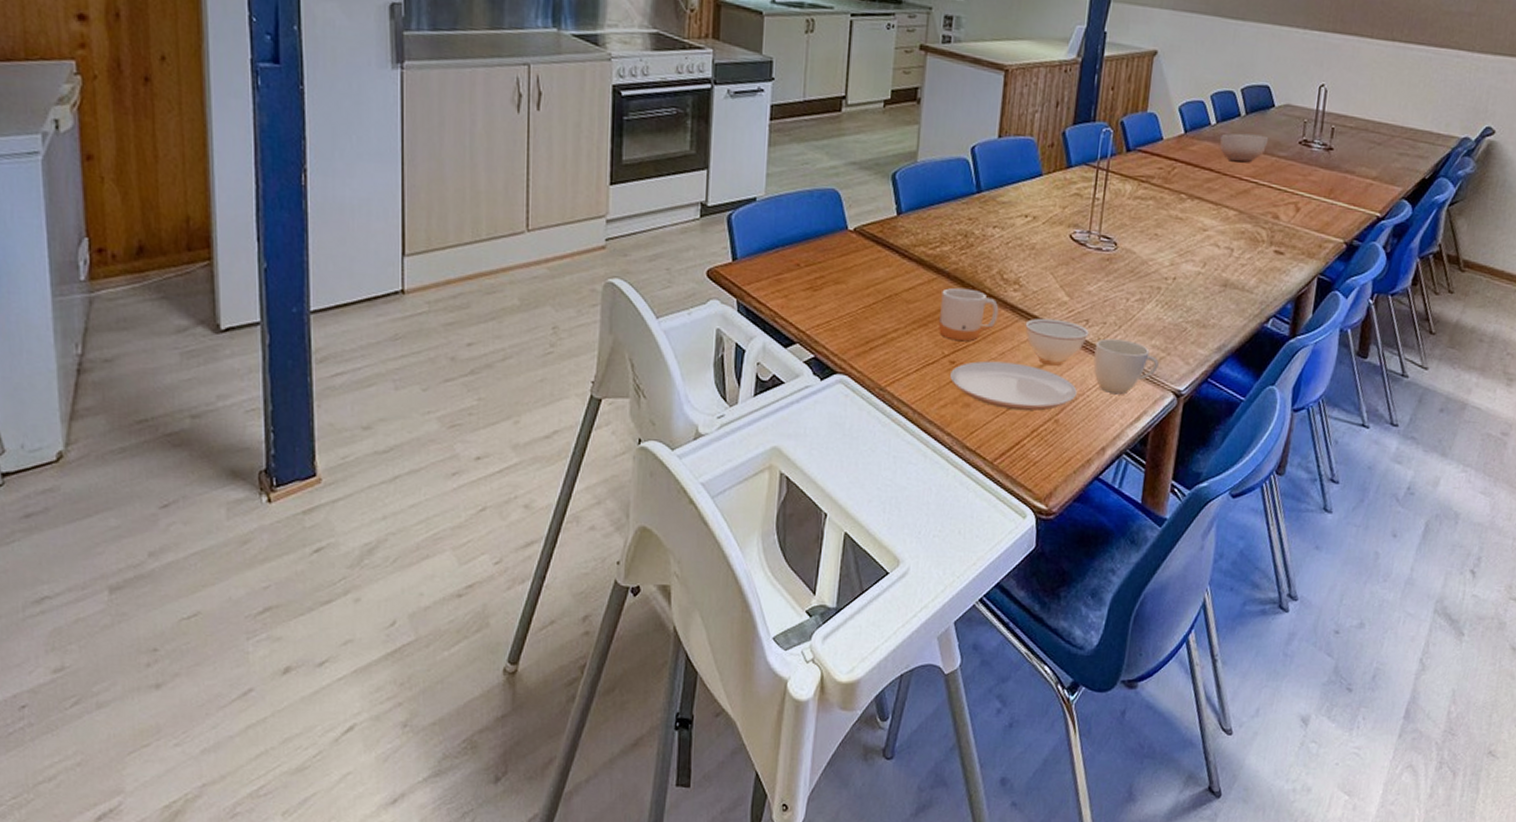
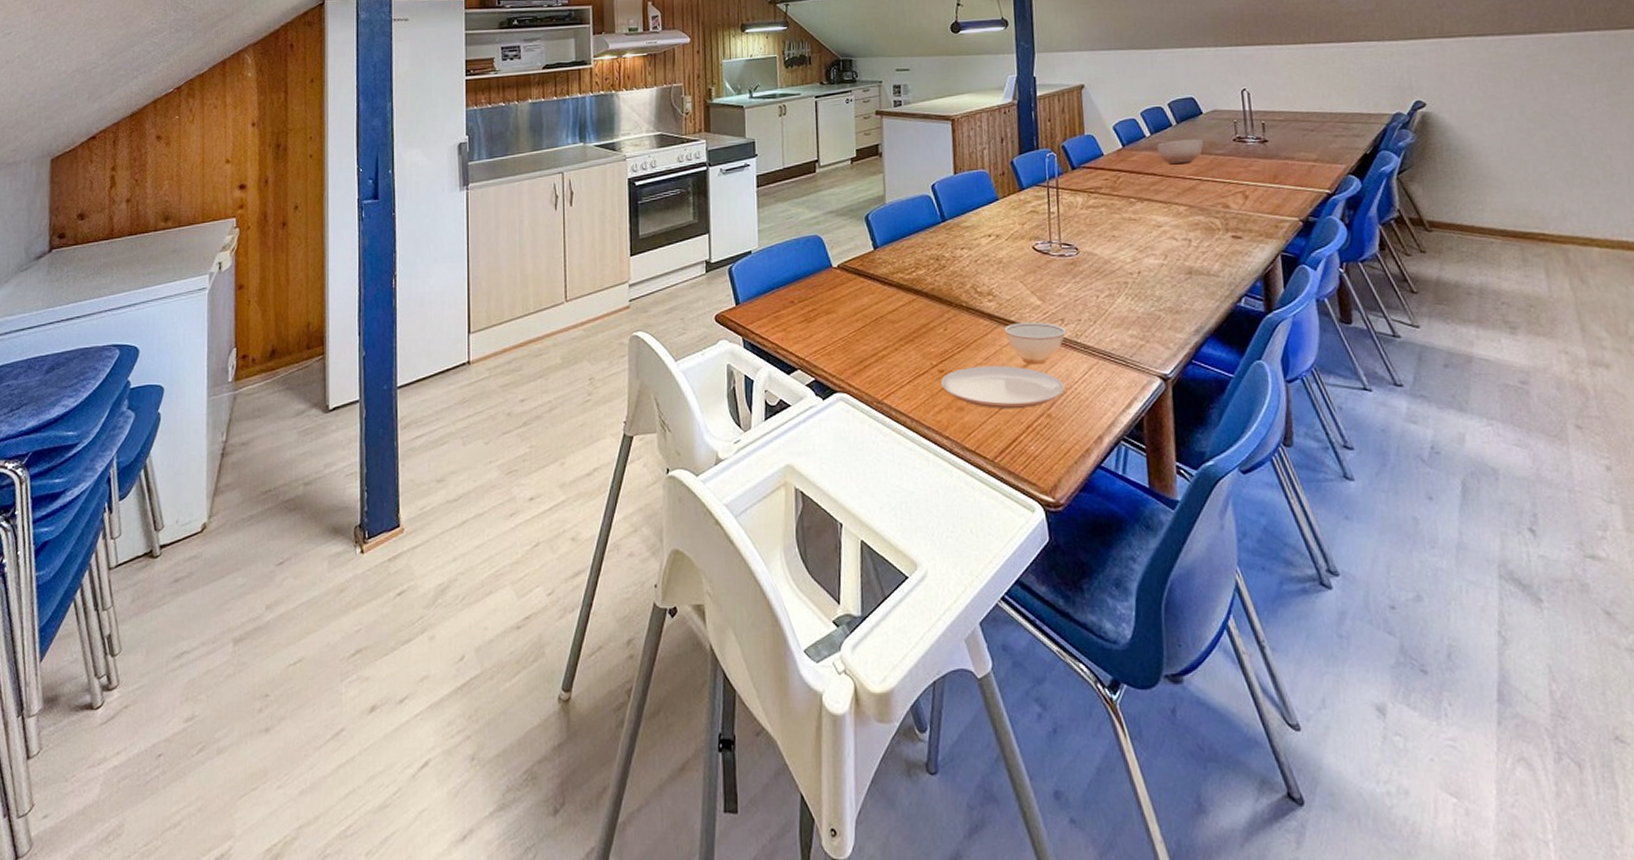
mug: present [939,287,999,342] -> none [923,304,978,352]
cup: present [1093,338,1159,394] -> none [1074,333,1140,384]

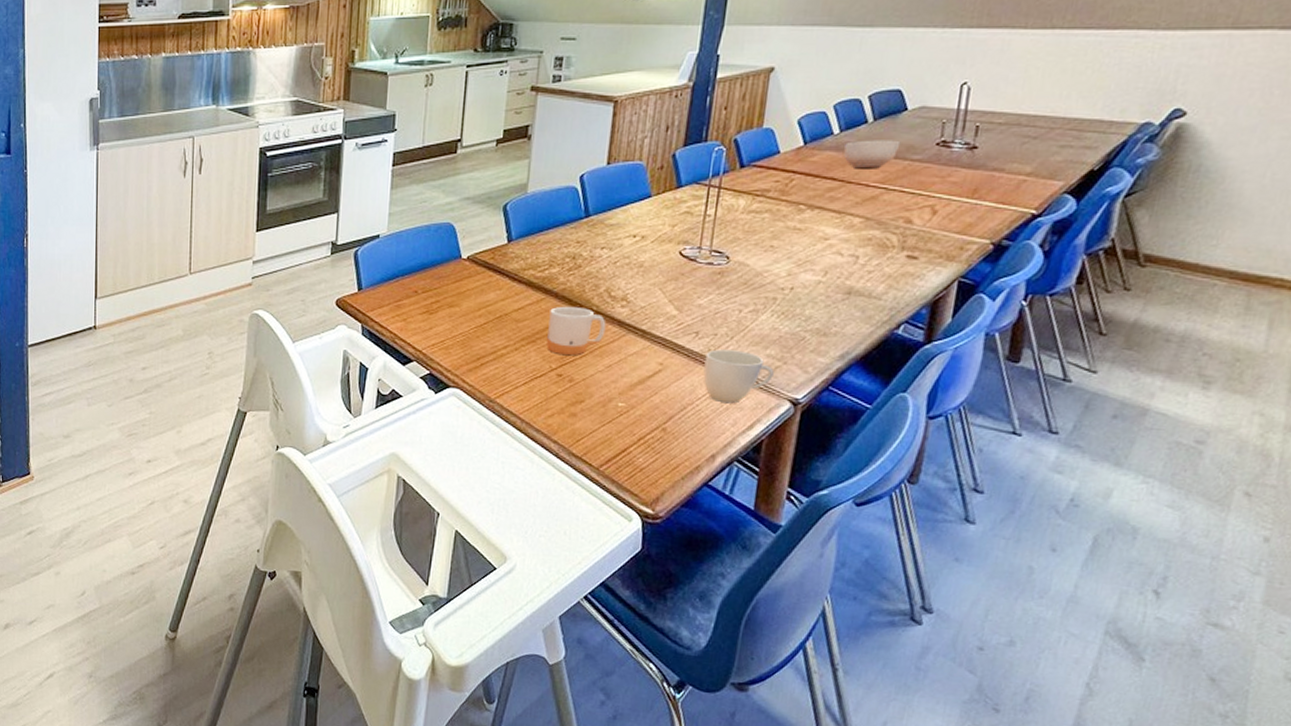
mug: none [923,304,978,352] -> present [546,306,606,356]
plate: present [941,365,1065,408] -> none [557,373,686,420]
bowl: present [1004,321,1066,366] -> none [632,331,699,378]
cup: none [1074,333,1140,384] -> present [703,349,774,403]

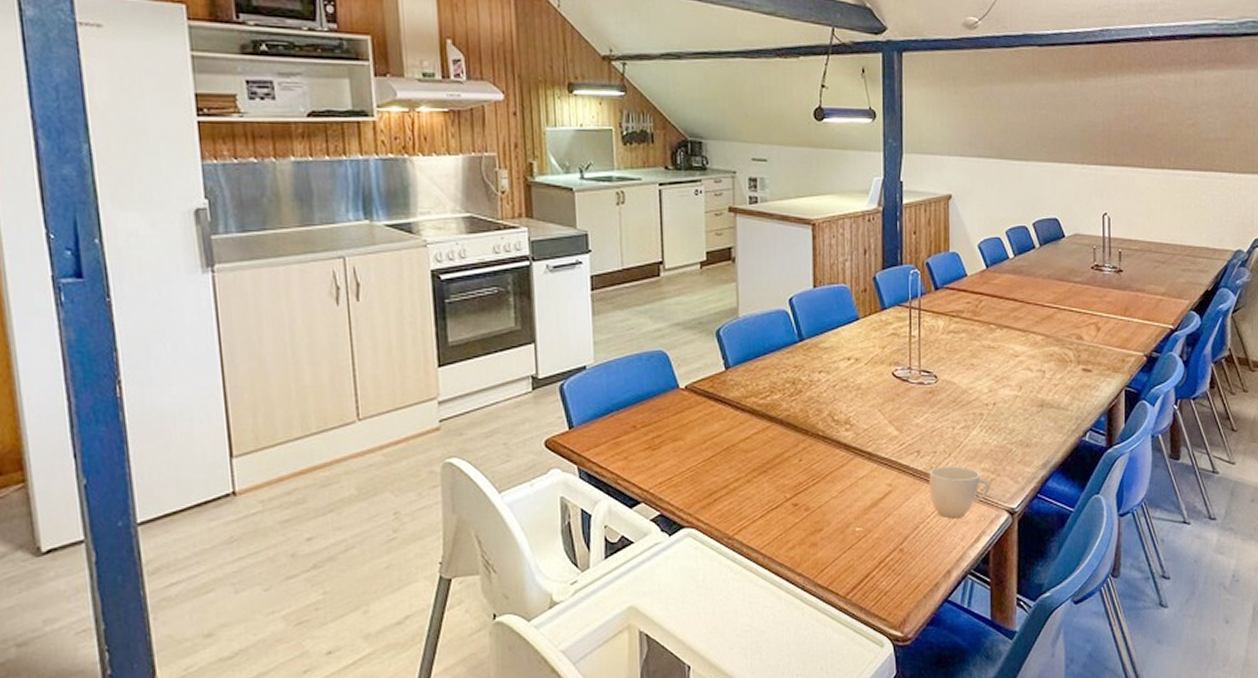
mug: present [546,306,606,356] -> none [777,432,834,484]
bowl: present [843,140,901,171] -> none [1019,264,1064,292]

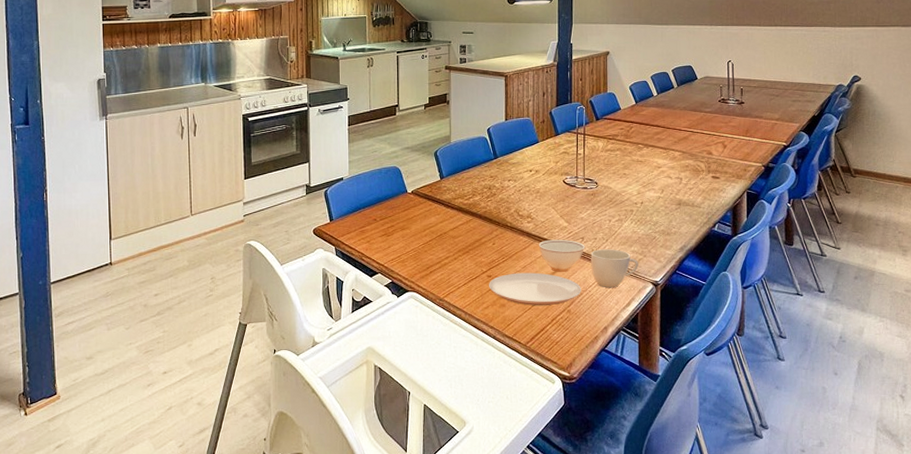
plate: none [795,499,917,544] -> present [489,272,581,305]
bowl: none [860,453,922,499] -> present [538,239,585,273]

